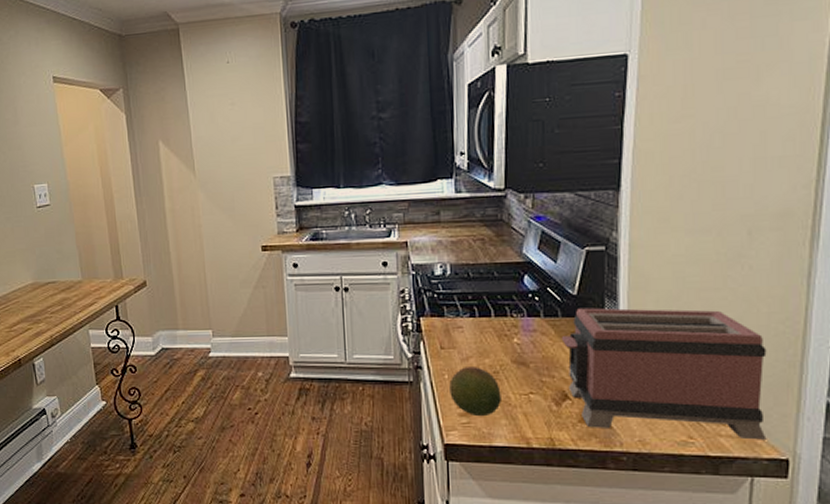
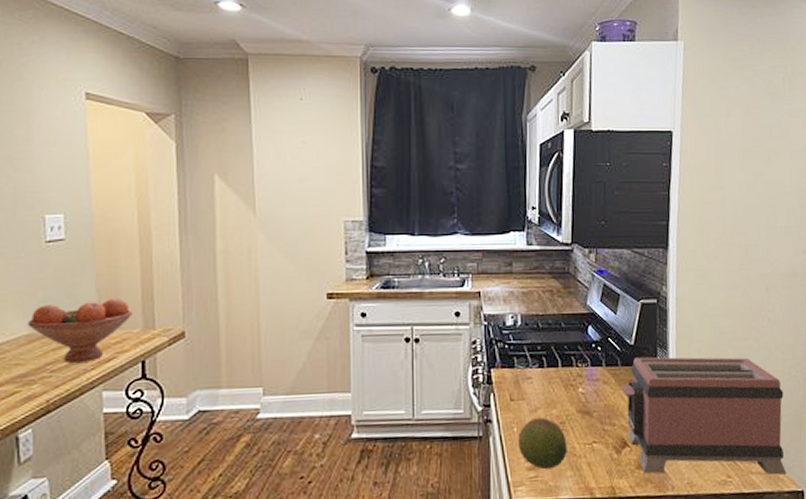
fruit bowl: none [31,253,105,306] -> present [27,298,132,363]

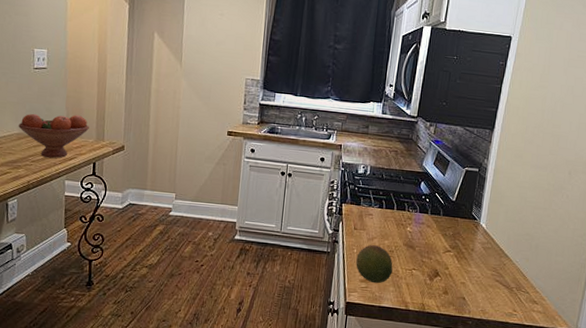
toaster: present [620,357,787,475] -> none [440,211,570,316]

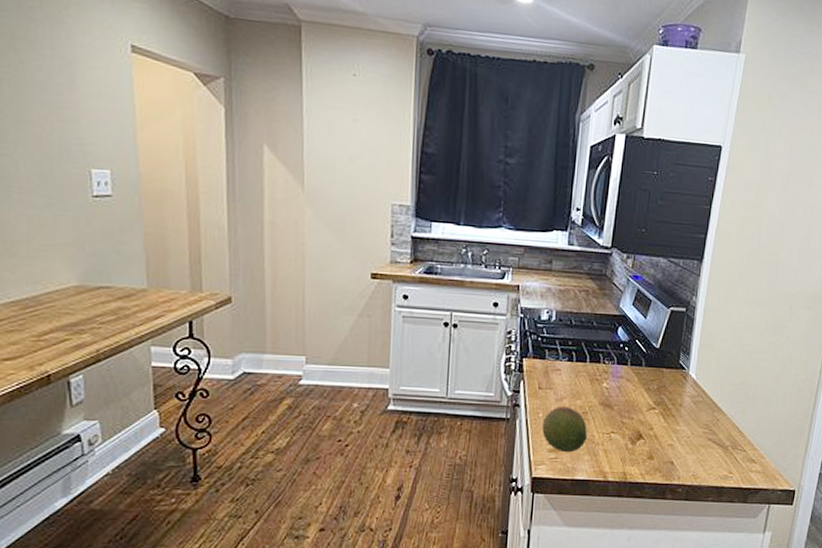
fruit bowl: present [18,113,89,158] -> none [76,258,180,317]

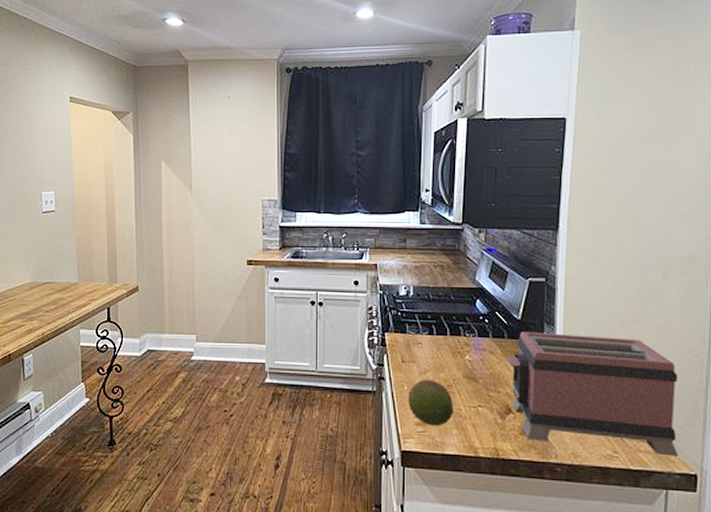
toaster: none [642,360,791,475] -> present [506,331,679,456]

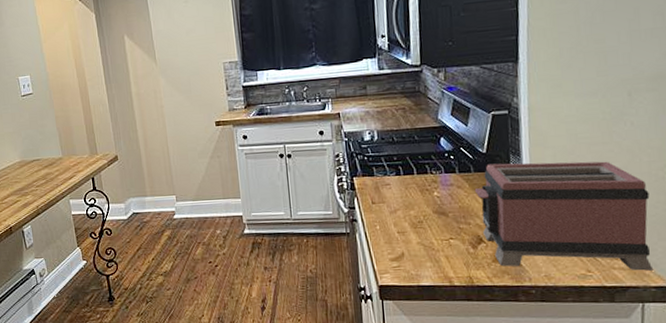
fruit: present [408,380,453,427] -> none [381,218,426,261]

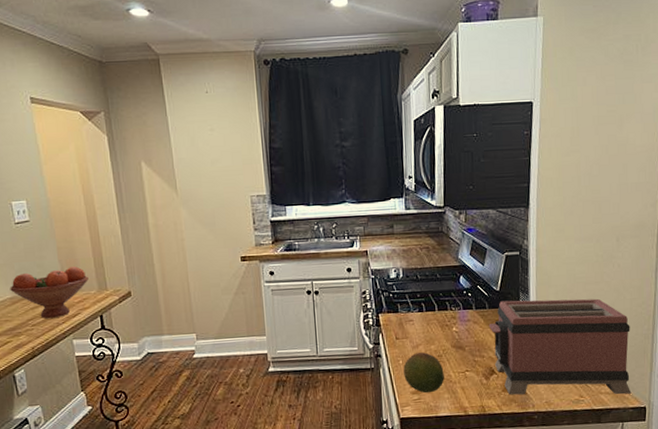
fruit bowl: none [18,133,82,180] -> present [10,266,89,318]
fruit: none [381,218,426,261] -> present [403,352,444,393]

